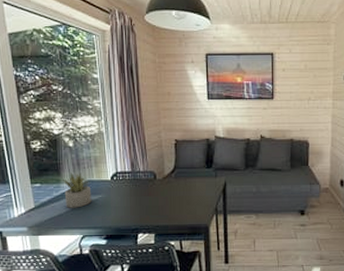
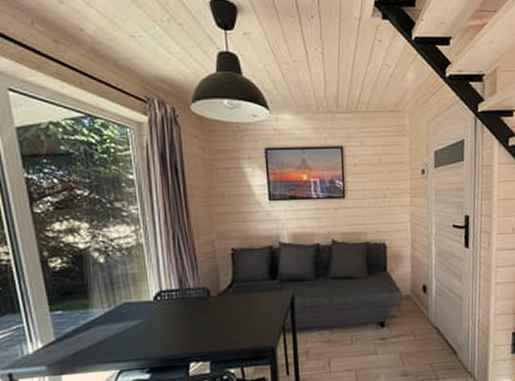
succulent plant: present [63,173,92,208] -> none [92,294,130,338]

